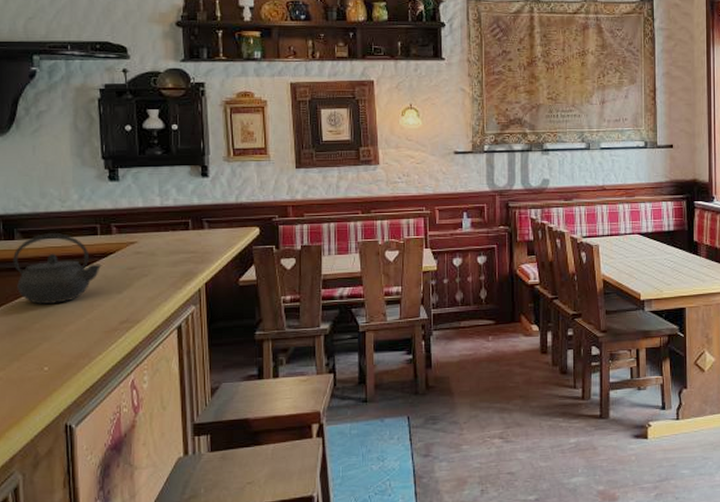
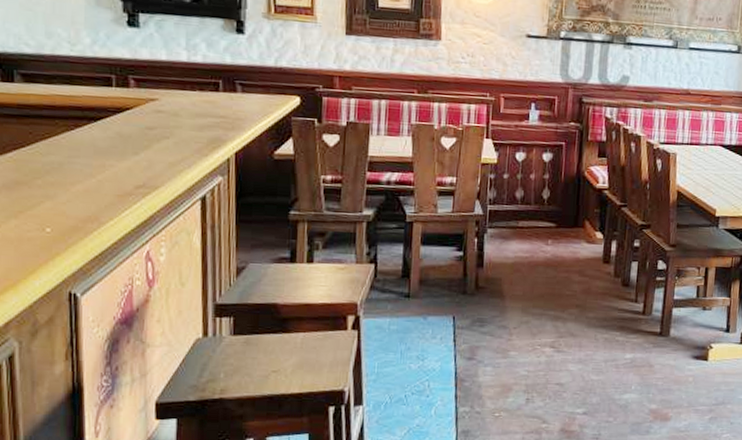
kettle: present [13,232,102,304] -> none [12,78,117,159]

